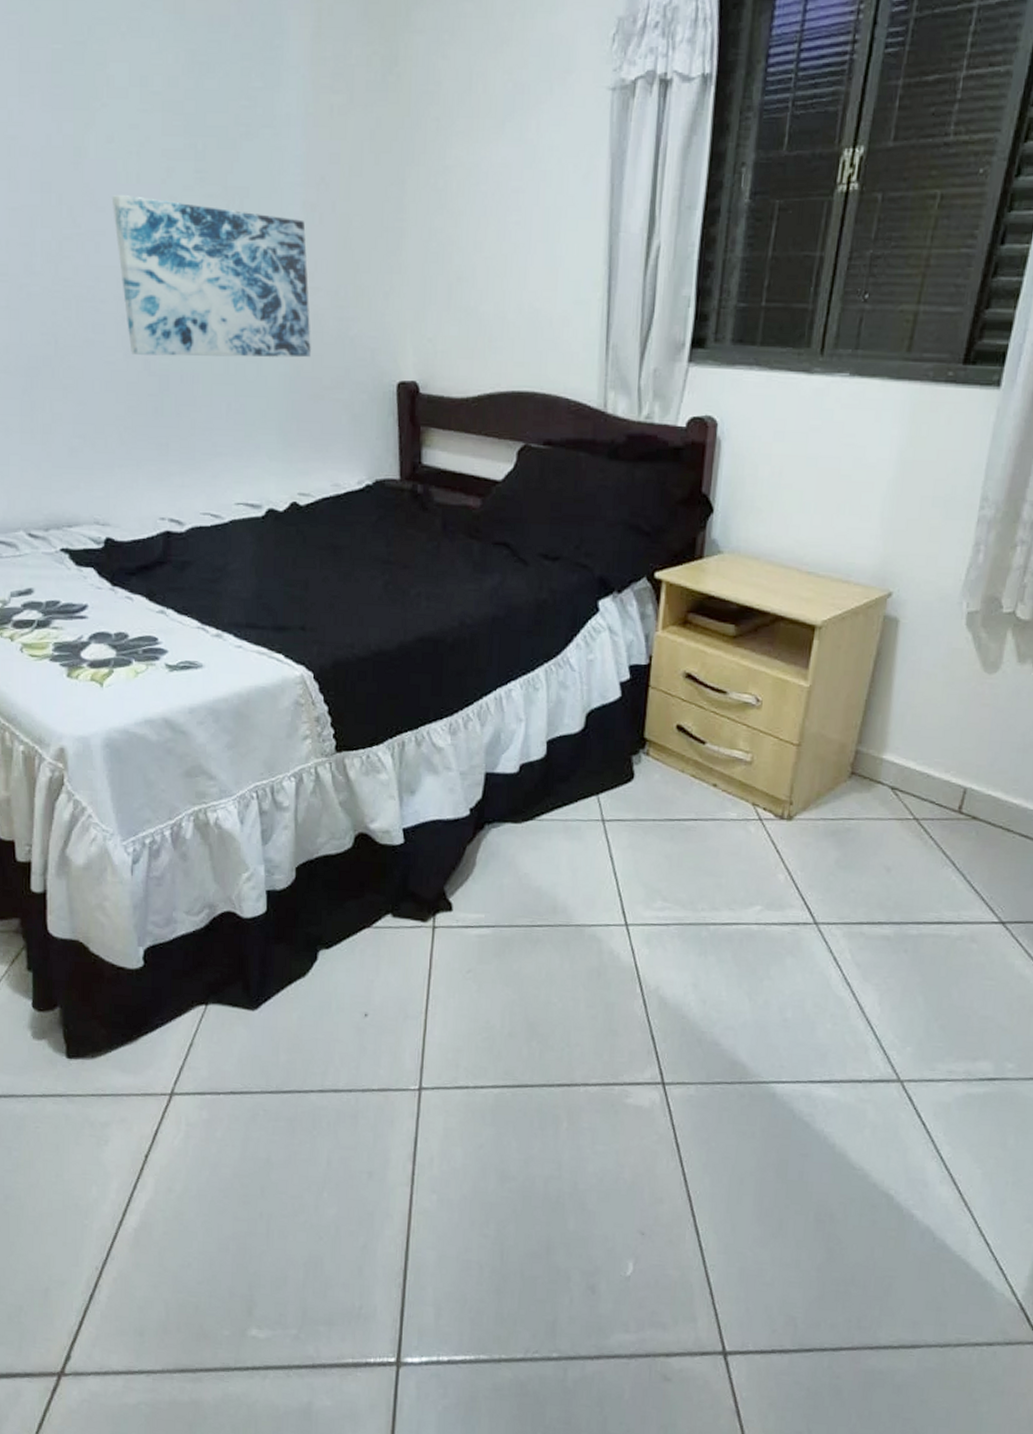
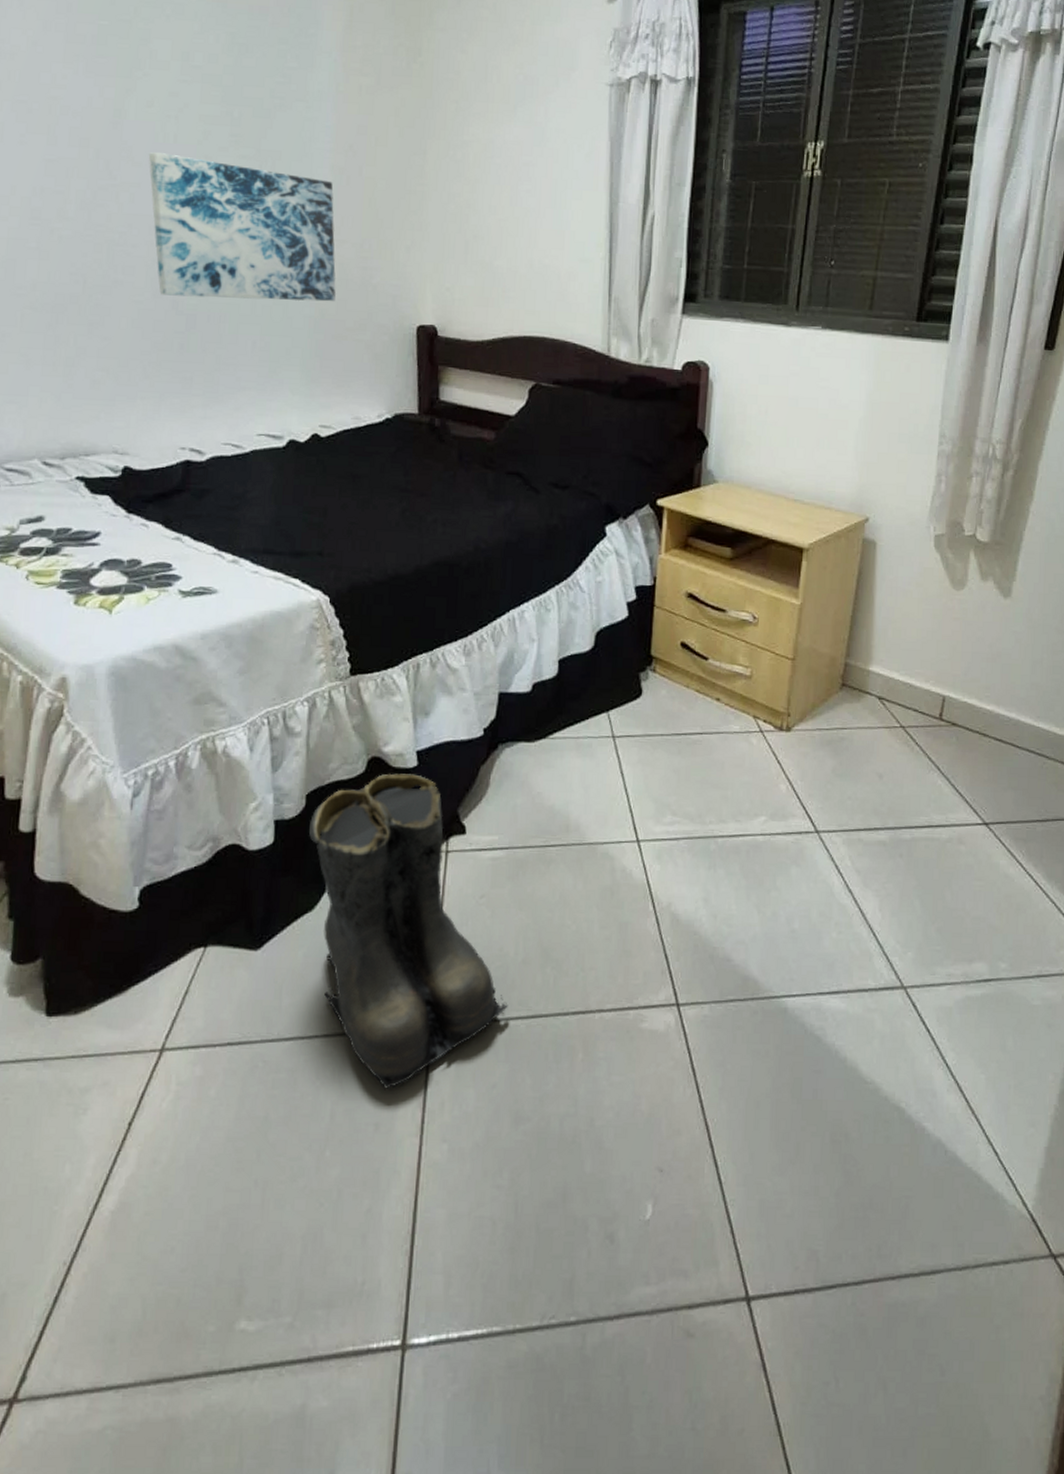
boots: none [300,849,495,1142] -> present [309,773,508,1089]

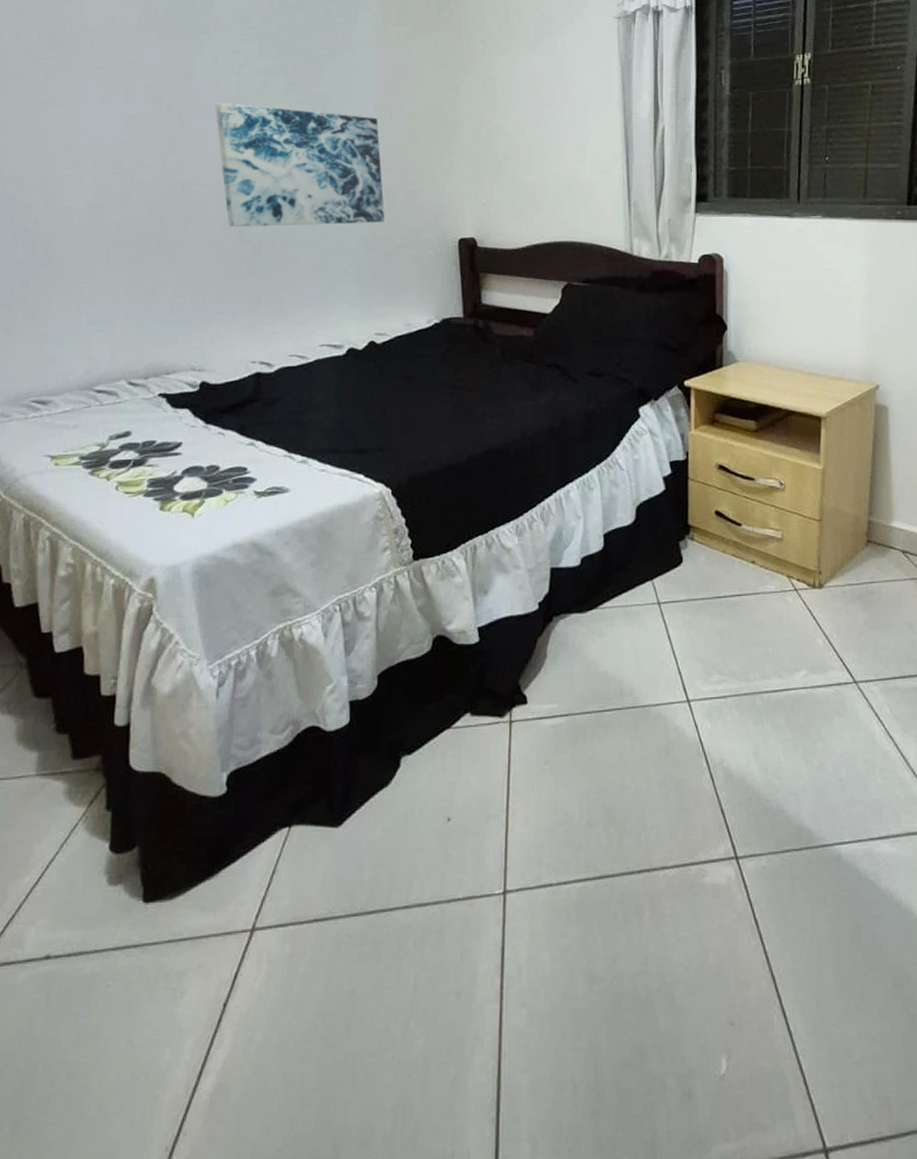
boots: present [309,773,508,1089] -> none [382,649,576,957]

